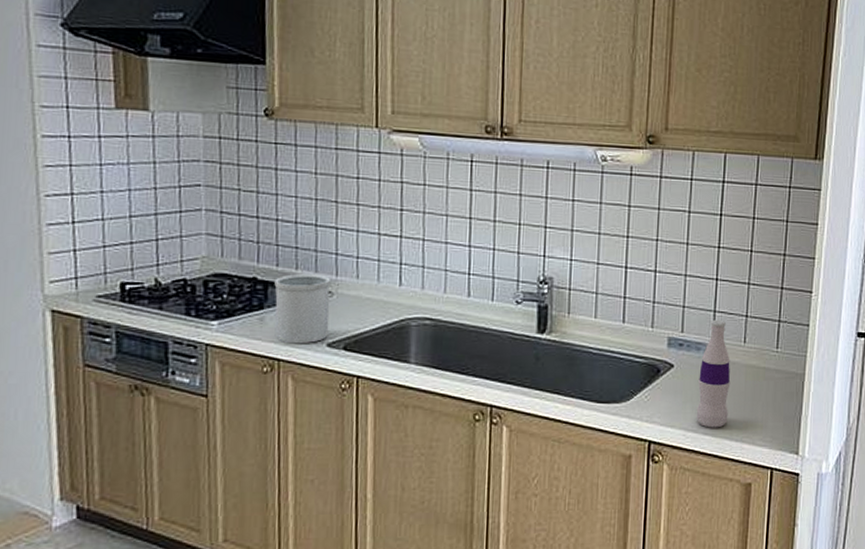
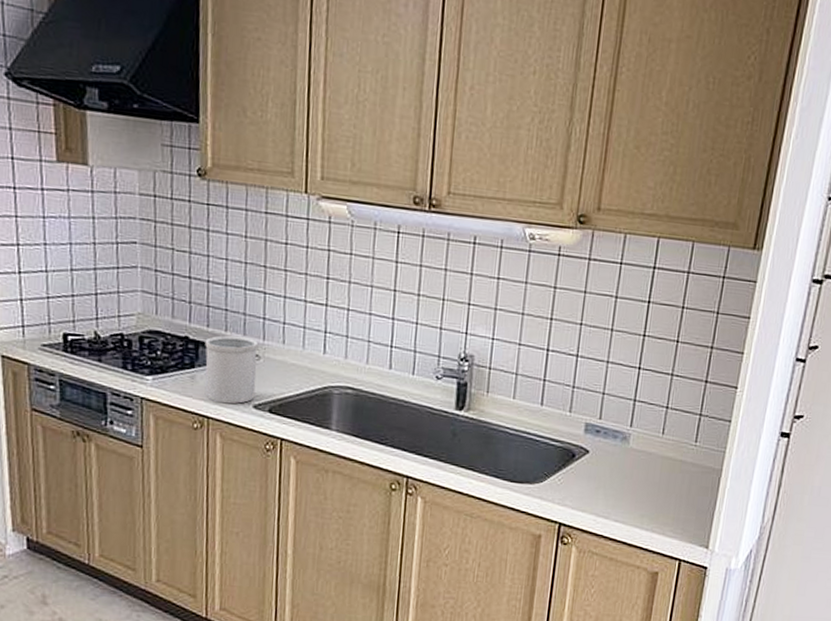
bottle: present [696,319,731,428] -> none [608,408,647,516]

